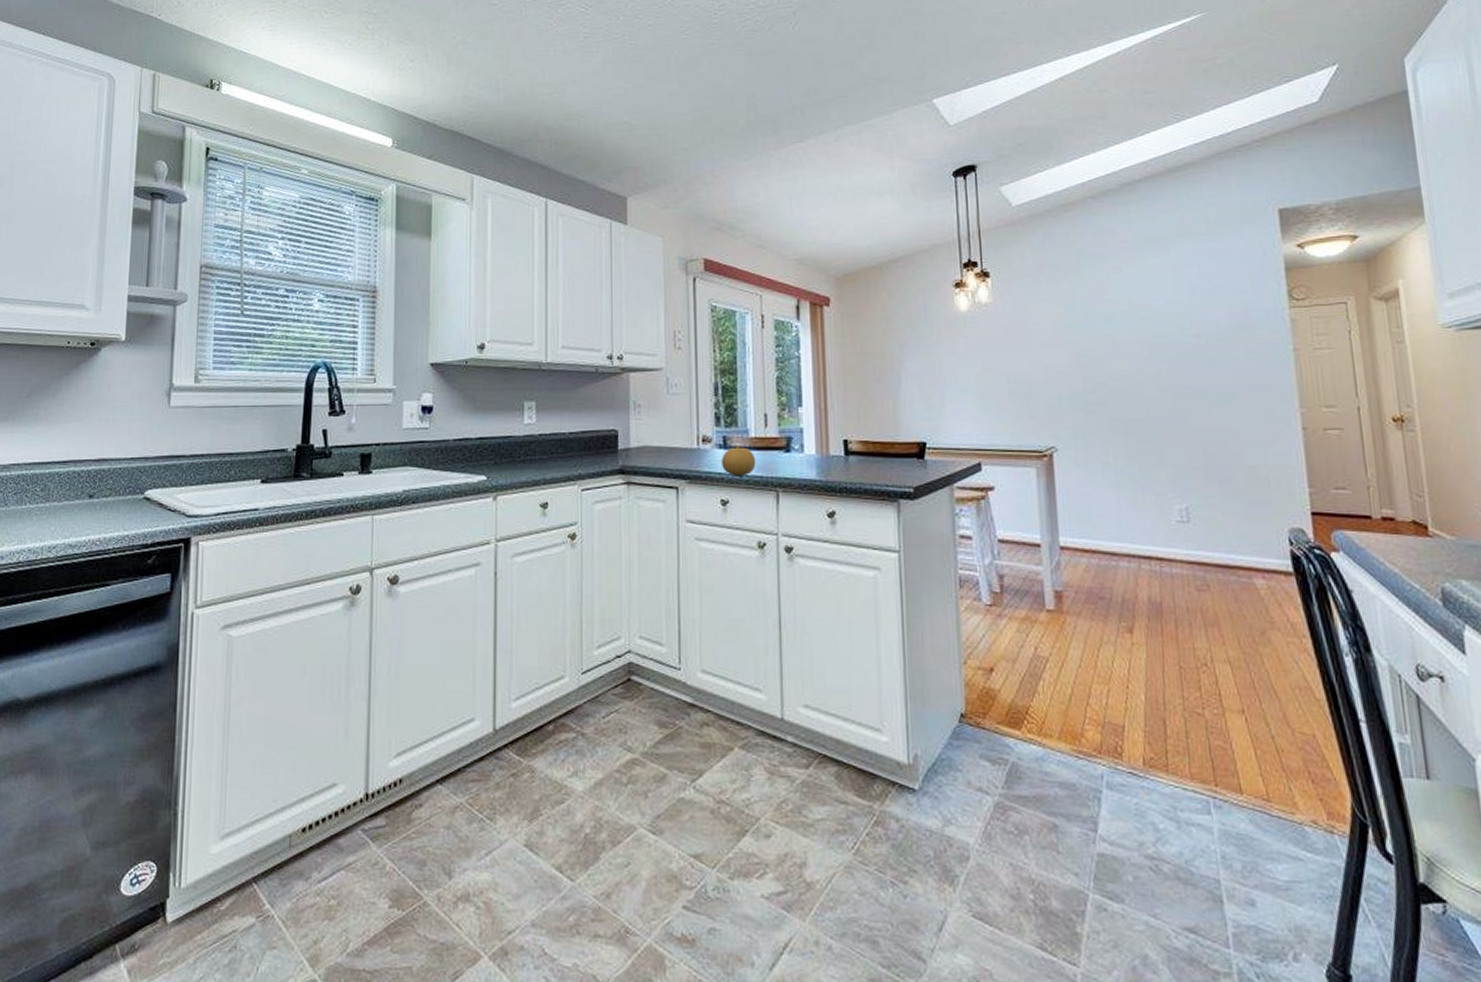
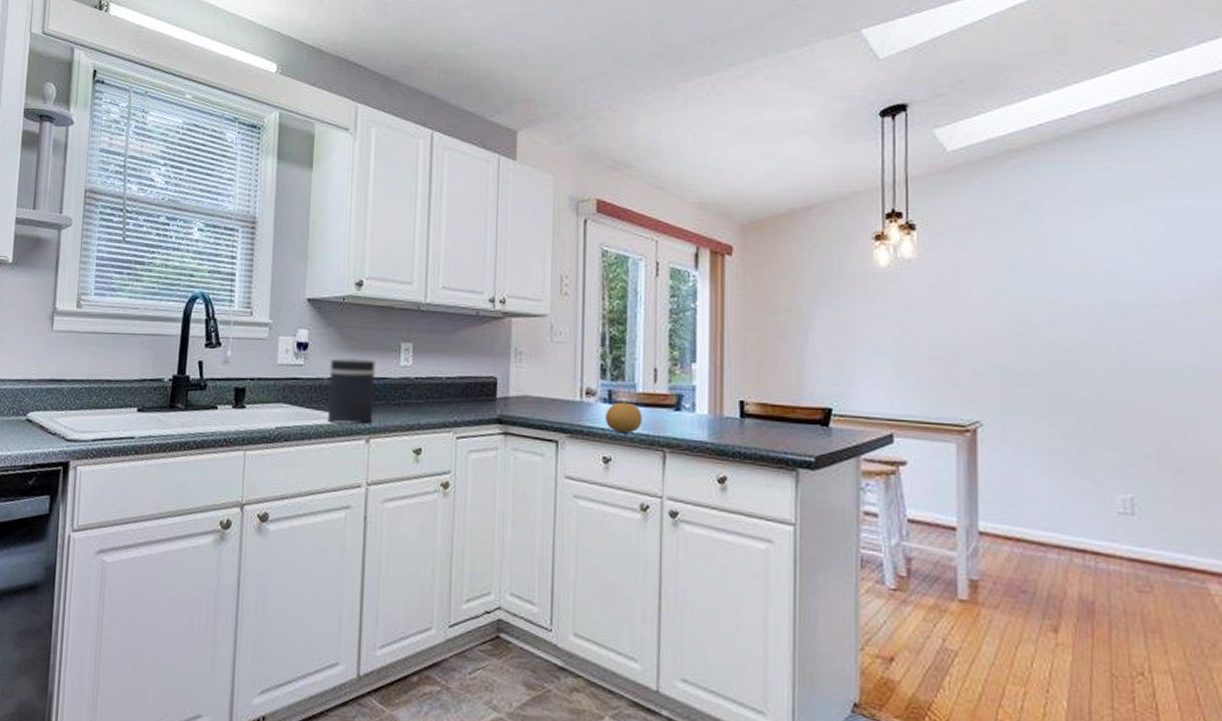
cylinder: none [454,418,500,483] -> present [327,357,375,424]

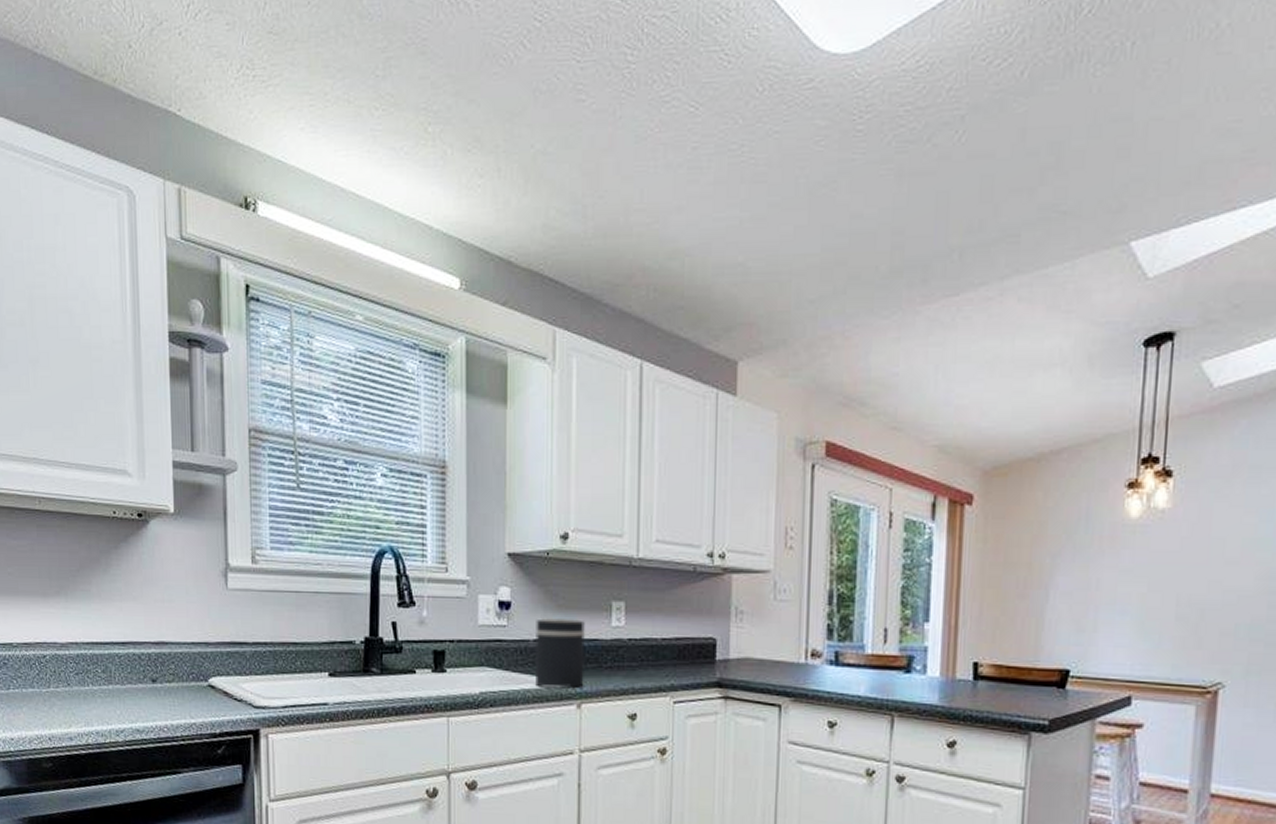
fruit: present [604,400,643,434] -> none [830,662,871,697]

